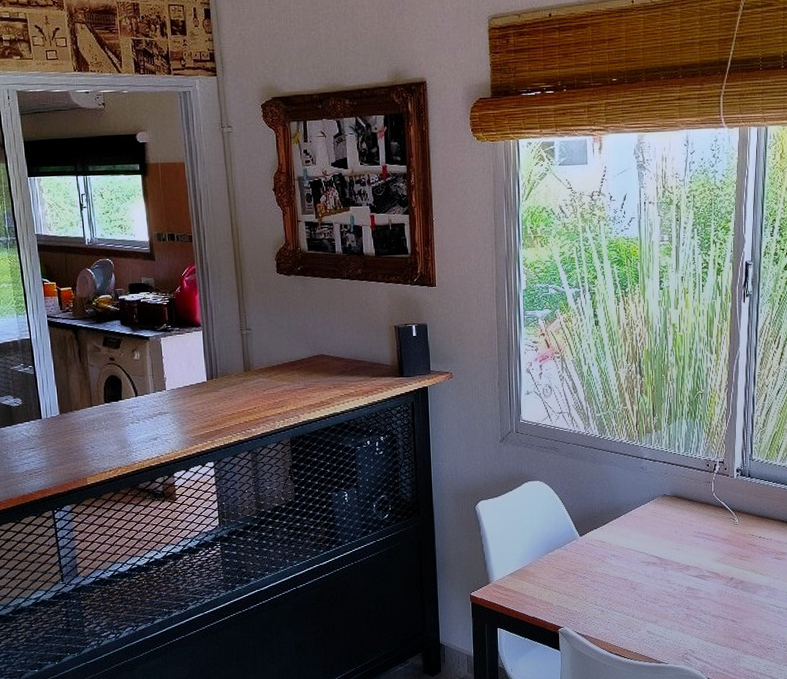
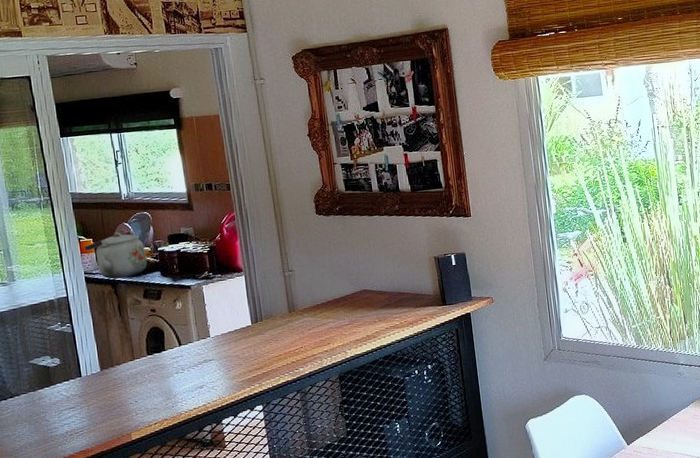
kettle: none [48,277,108,325] -> present [84,231,148,280]

